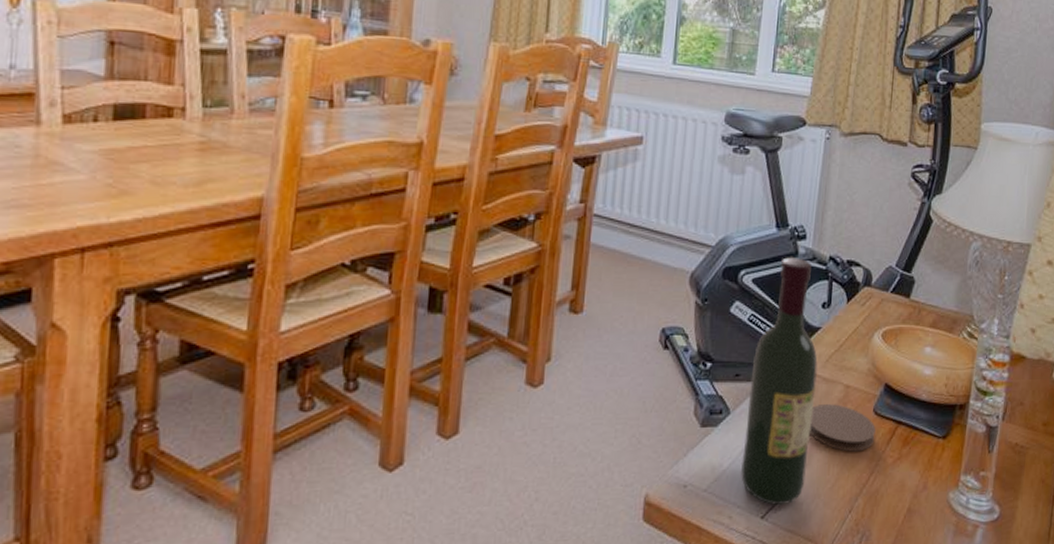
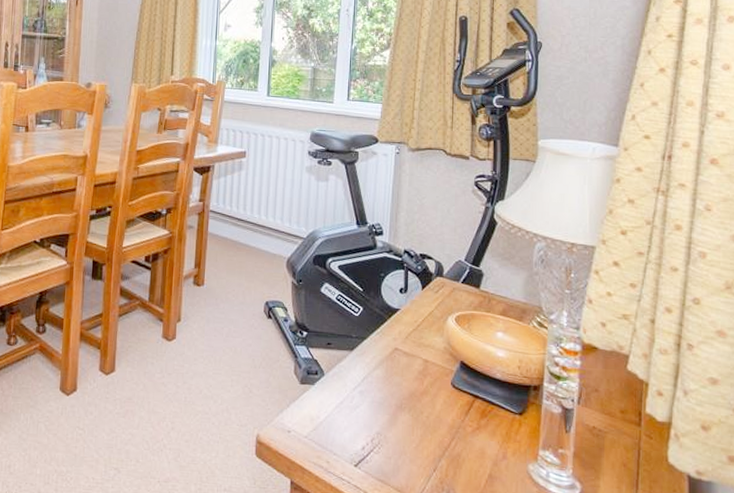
wine bottle: present [740,257,818,505] -> none [335,249,398,457]
coaster: present [808,403,876,452] -> none [393,374,454,419]

